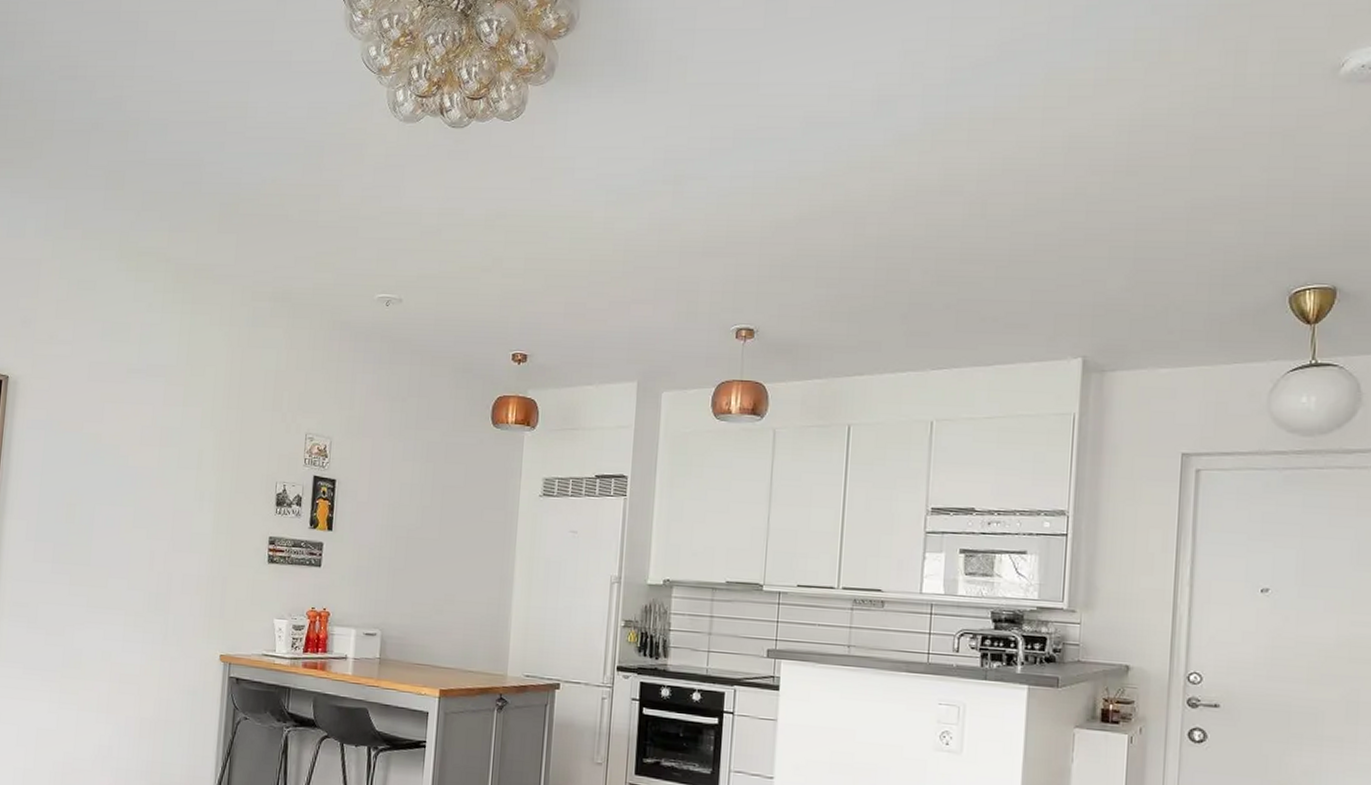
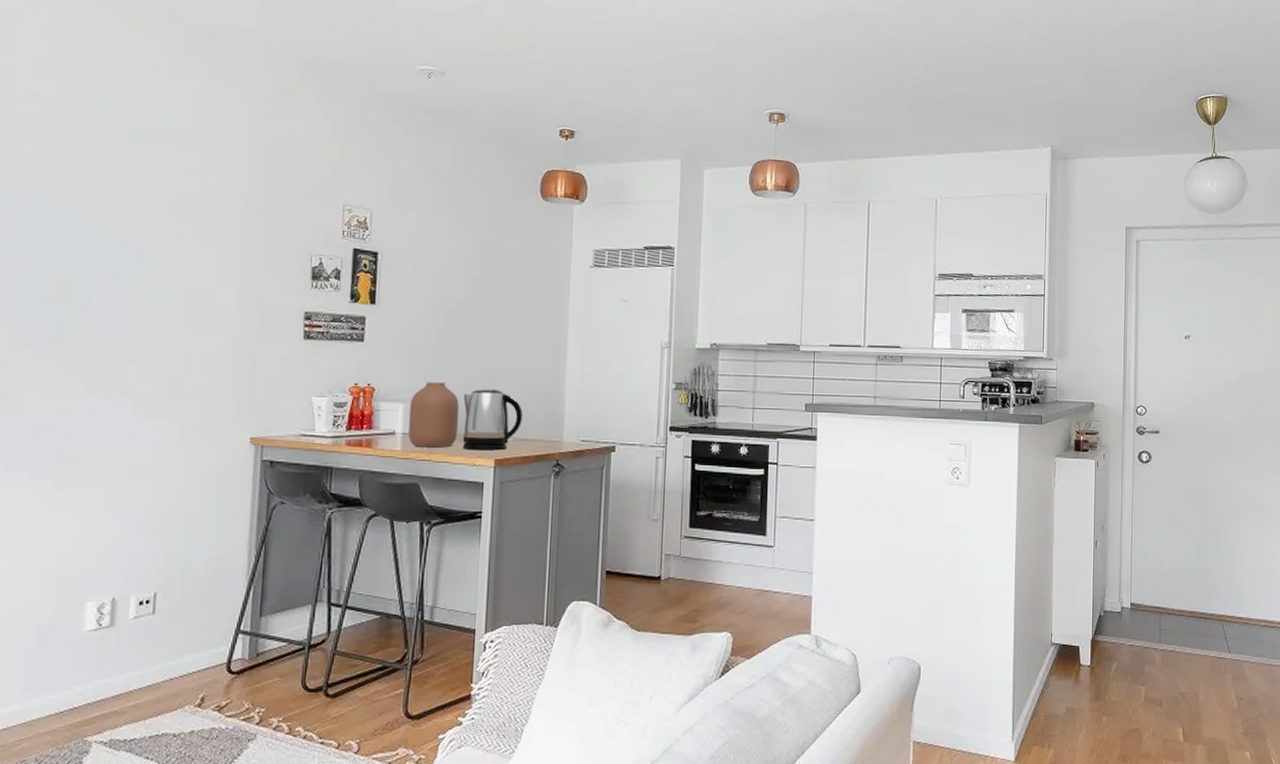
vase: none [359,609,408,675] -> present [408,382,460,448]
kettle: none [410,617,469,681] -> present [463,388,523,451]

